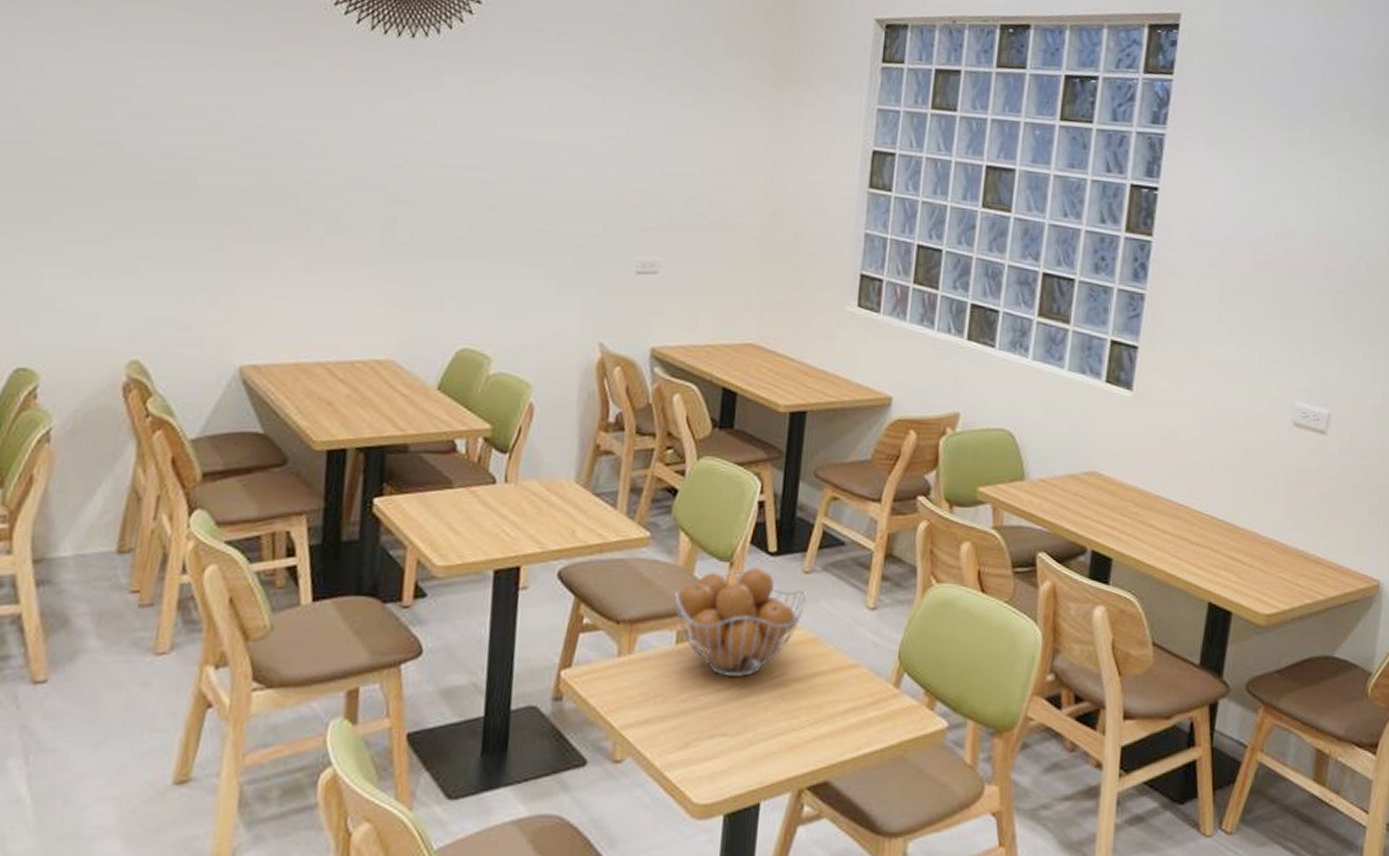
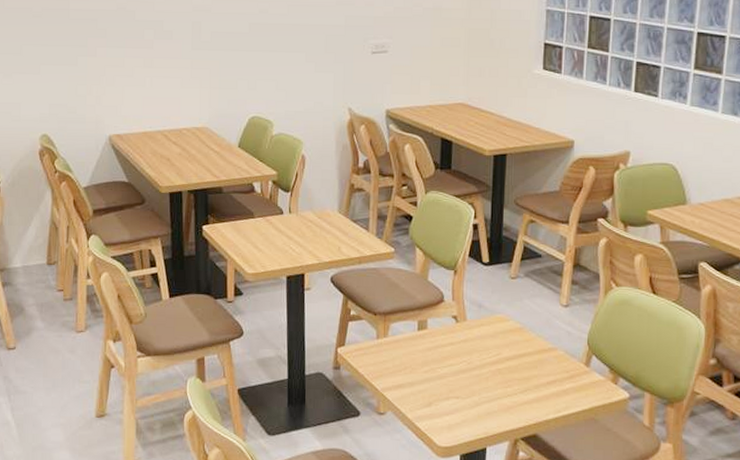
fruit basket: present [675,568,806,677] -> none [415,274,513,355]

